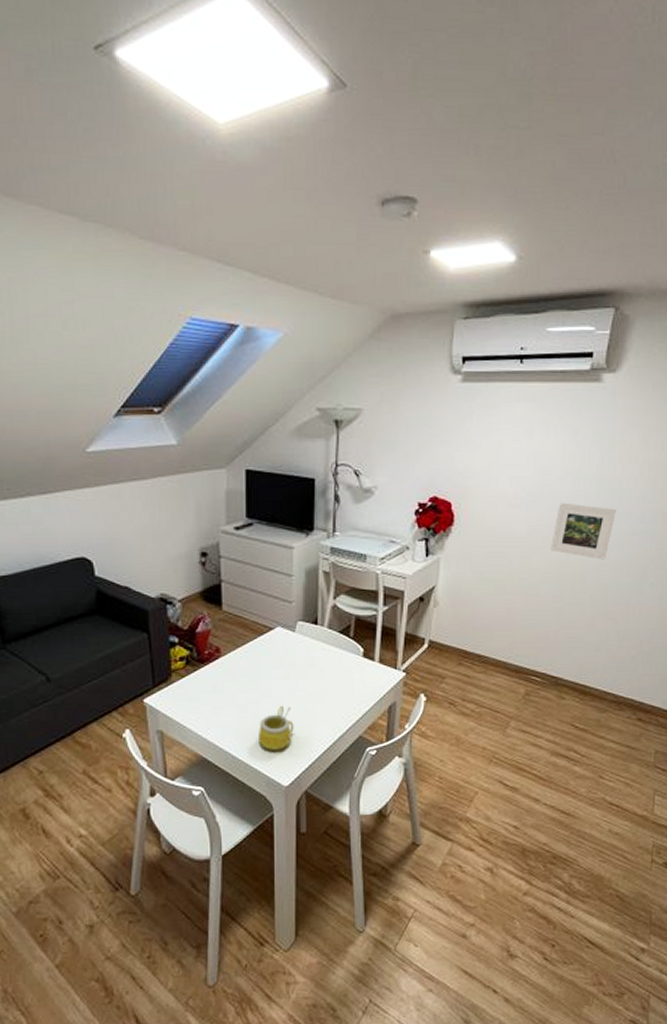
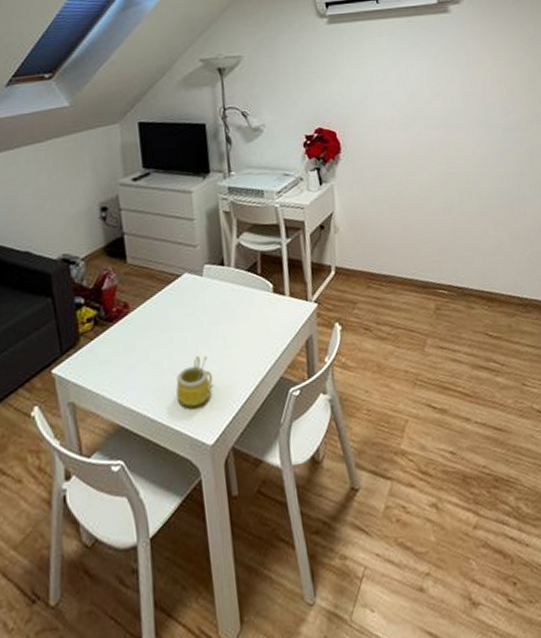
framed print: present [551,502,616,560] -> none [432,120,485,169]

